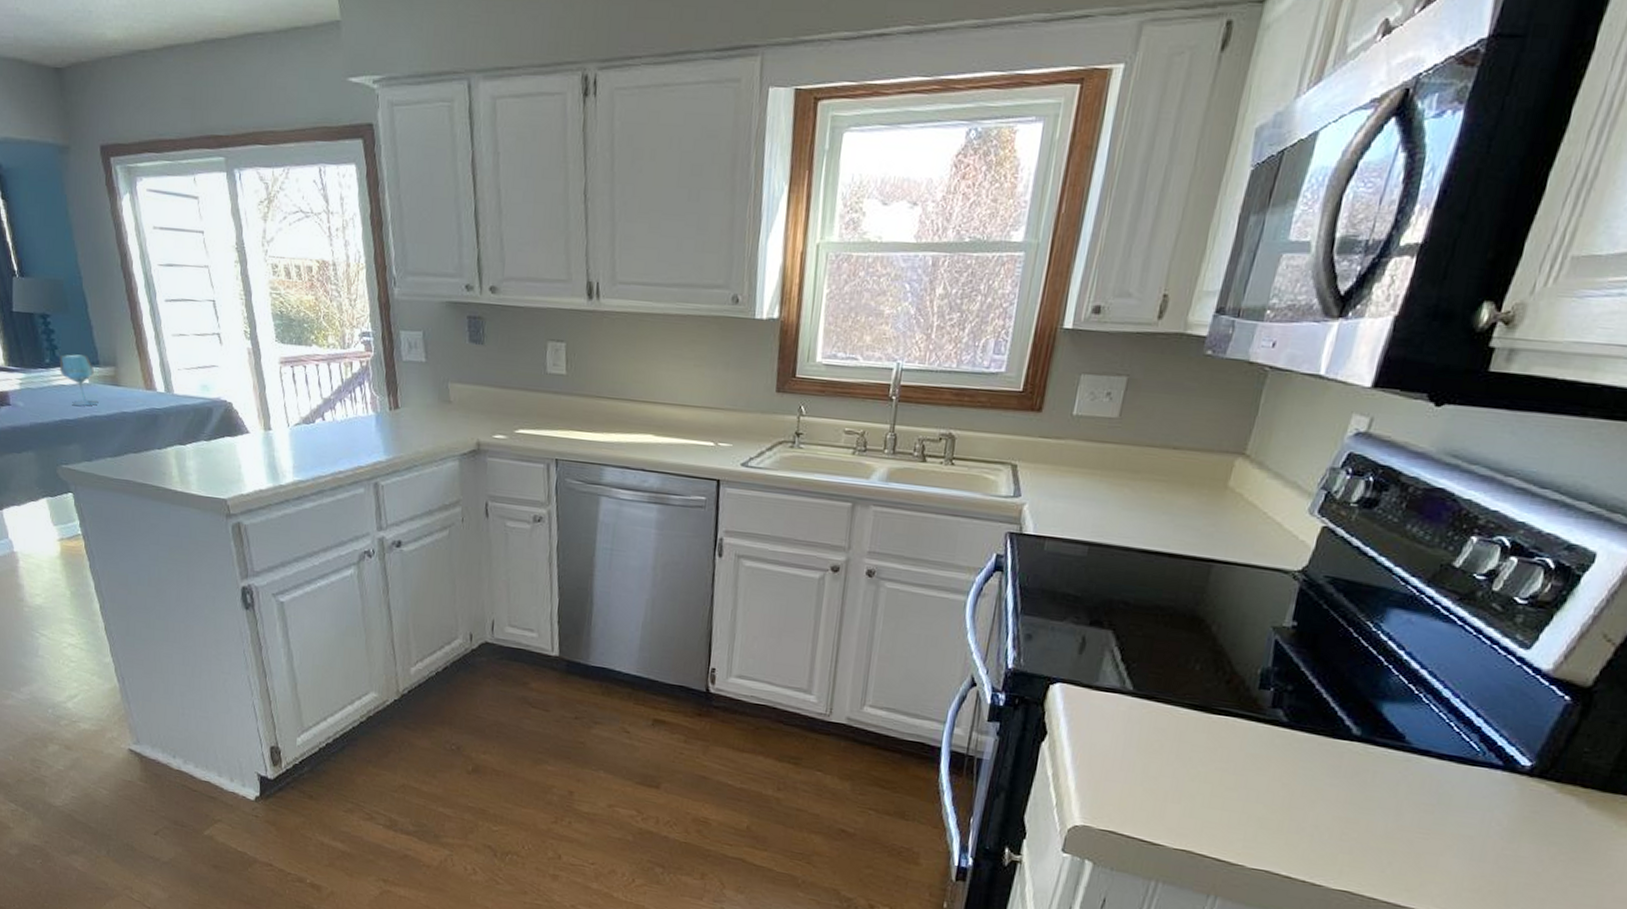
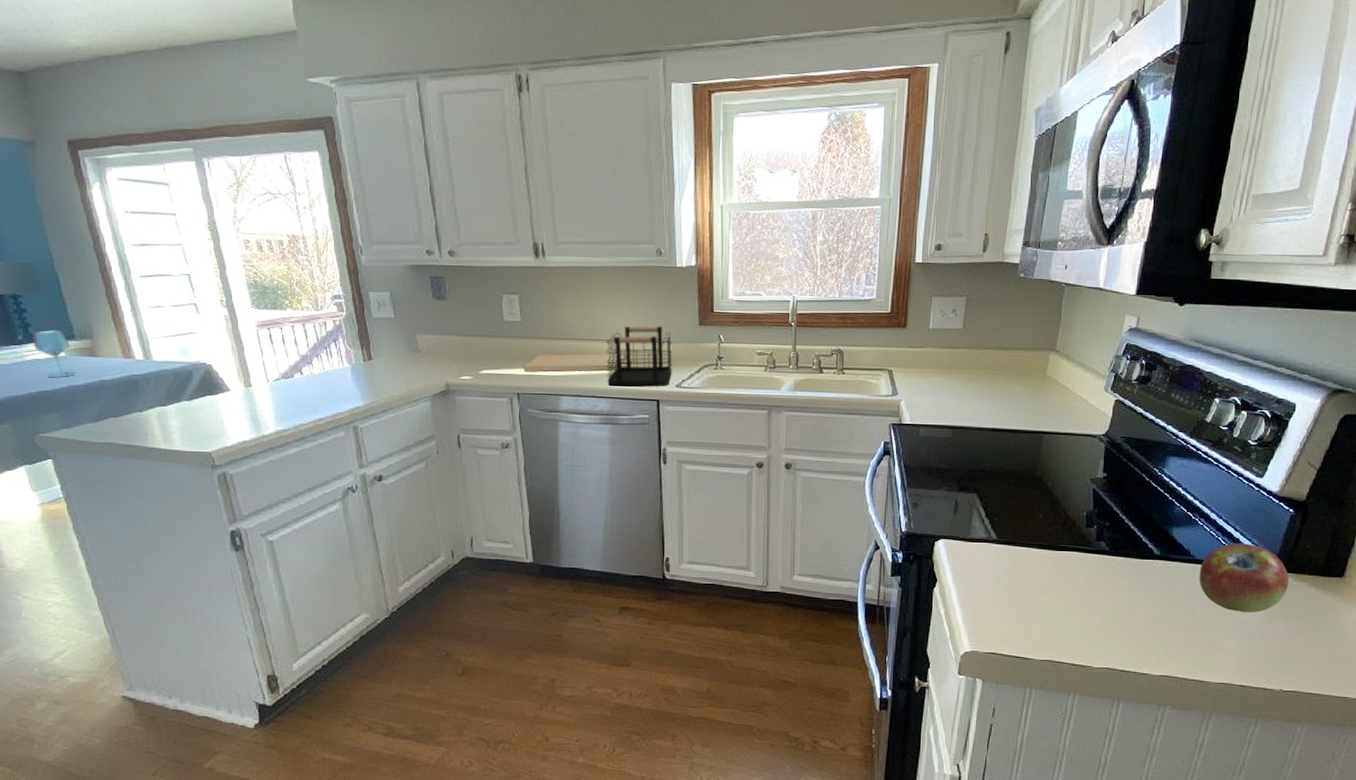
cutting board: none [565,415,694,441] -> present [524,353,634,372]
dish rack: none [660,388,741,464] -> present [605,326,673,387]
fruit: none [1412,731,1551,828] -> present [1199,543,1290,613]

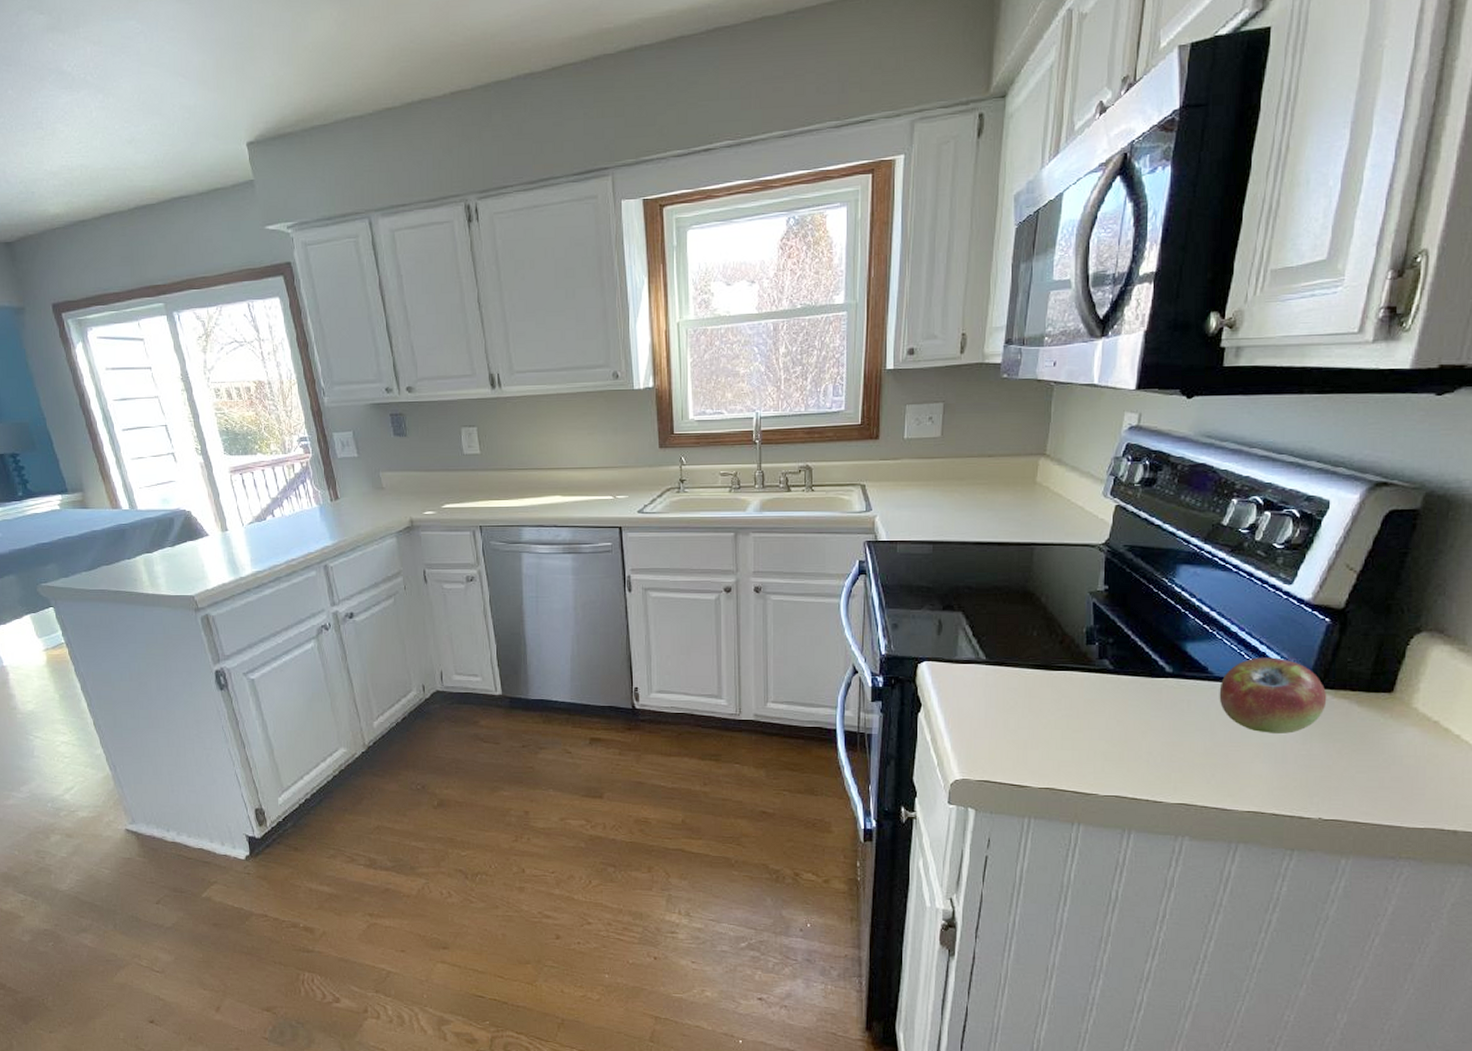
wine glass: present [33,329,76,378] -> none [31,484,70,531]
cutting board: present [524,353,634,372] -> none [485,481,594,504]
dish rack: present [605,326,673,387] -> none [565,451,634,514]

